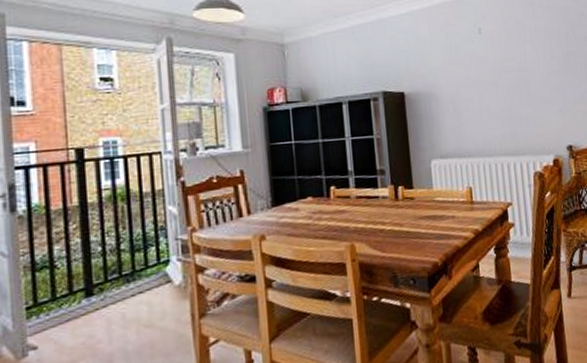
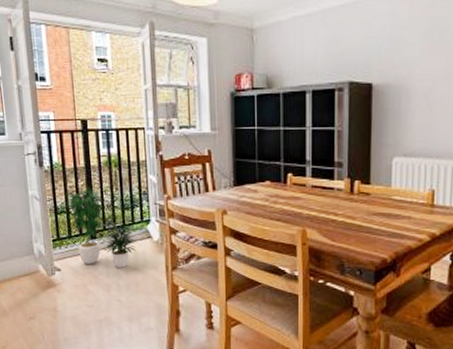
potted plant: none [49,229,153,333] -> present [66,185,138,269]

